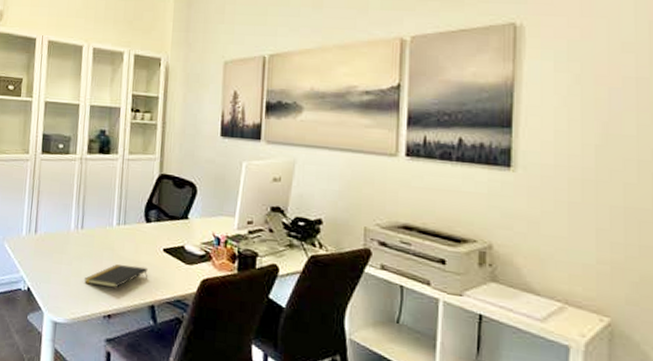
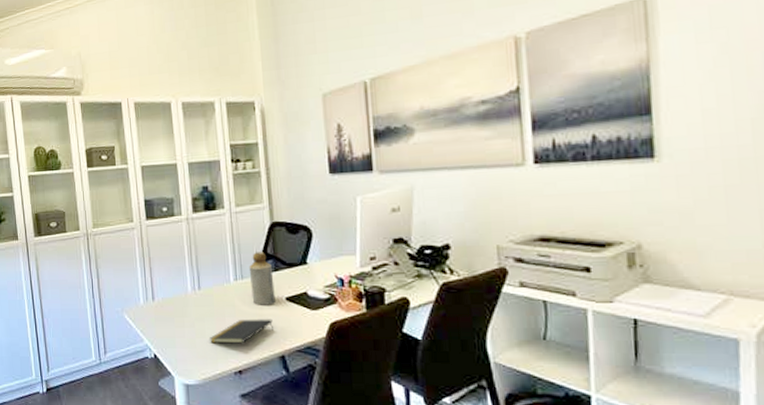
bottle: none [131,200,155,254] -> present [248,252,275,305]

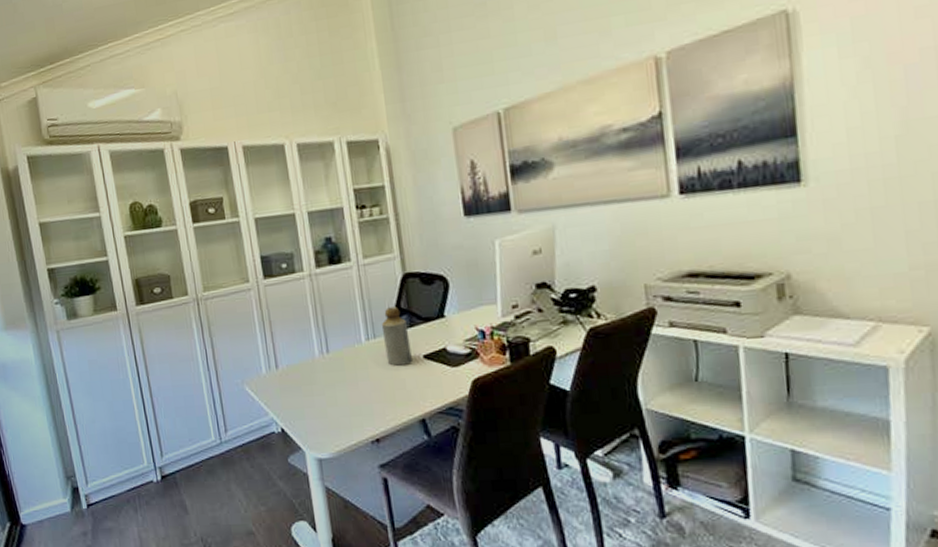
notepad: present [210,319,273,343] -> none [342,380,411,410]

